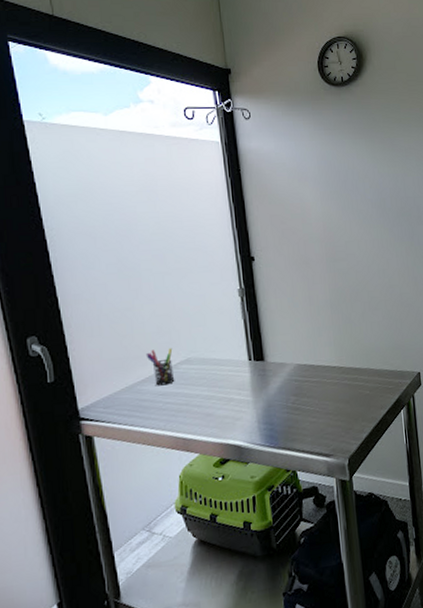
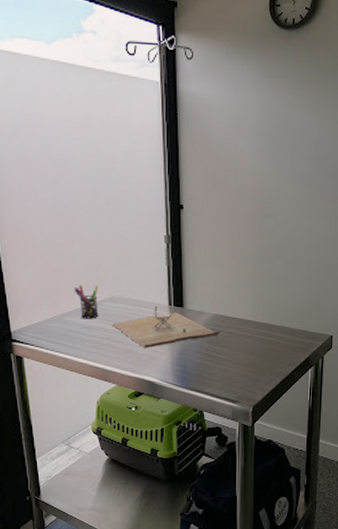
clipboard: none [190,359,306,409] -> present [112,304,220,348]

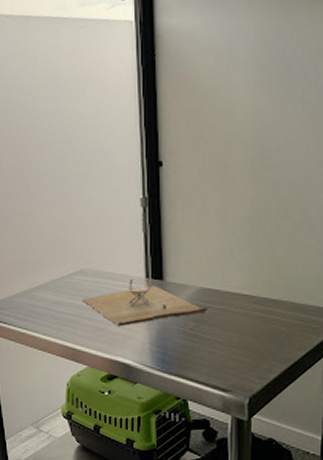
pen holder: present [73,285,99,319] -> none [41,257,68,294]

